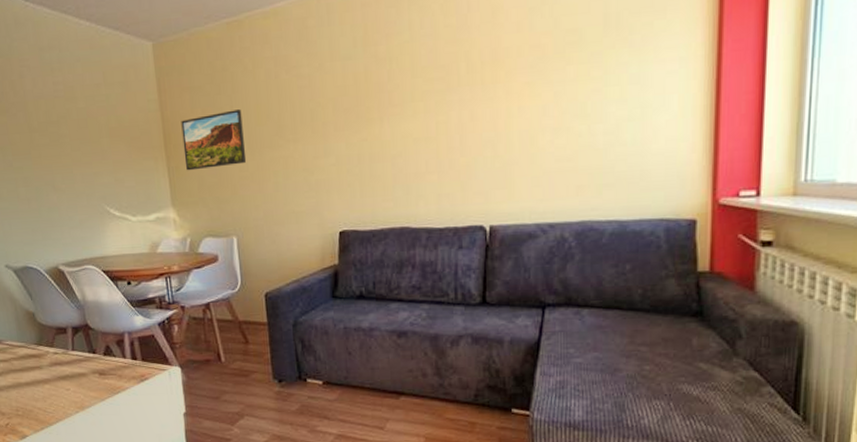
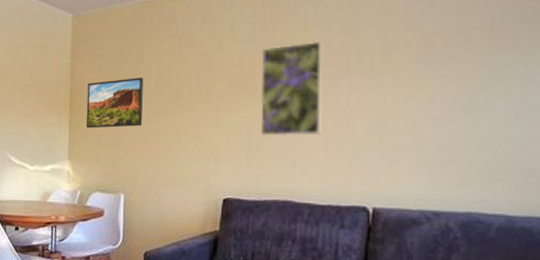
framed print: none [367,52,434,162] -> present [260,41,323,136]

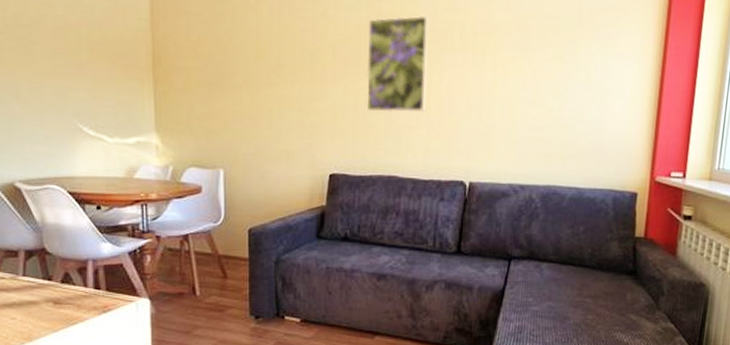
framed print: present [86,78,144,129] -> none [173,42,241,98]

